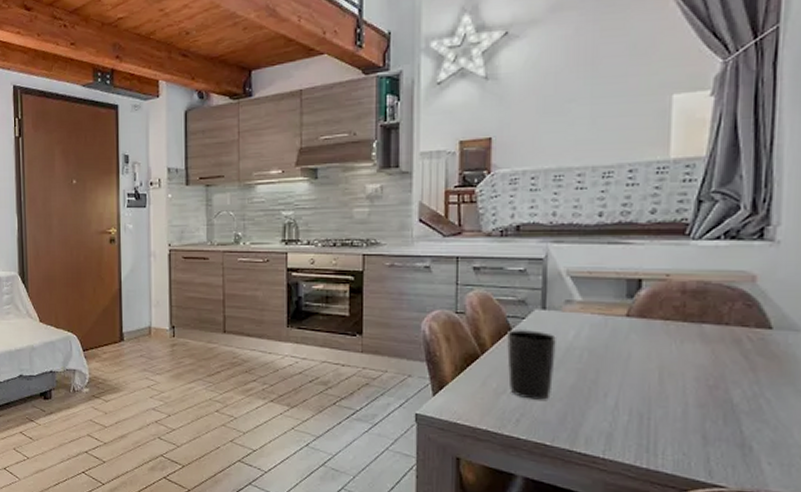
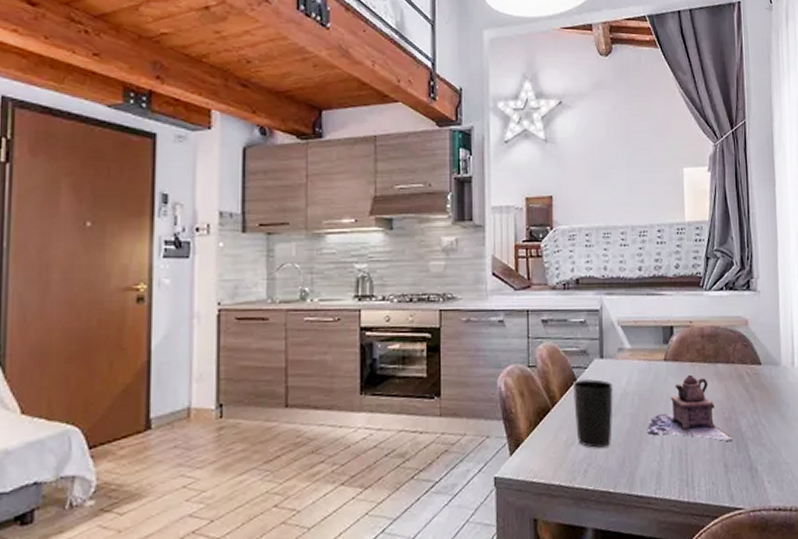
teapot: none [599,333,718,413] -> present [648,374,732,442]

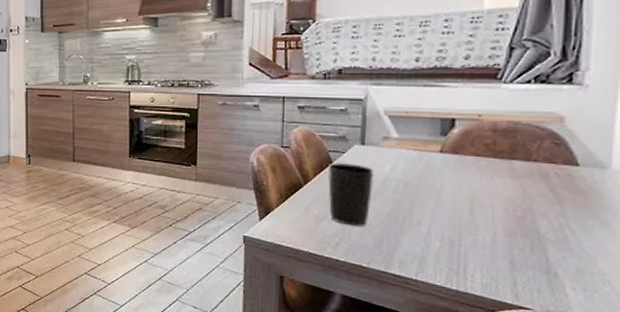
teapot: present [648,374,732,442] -> none [413,168,525,241]

